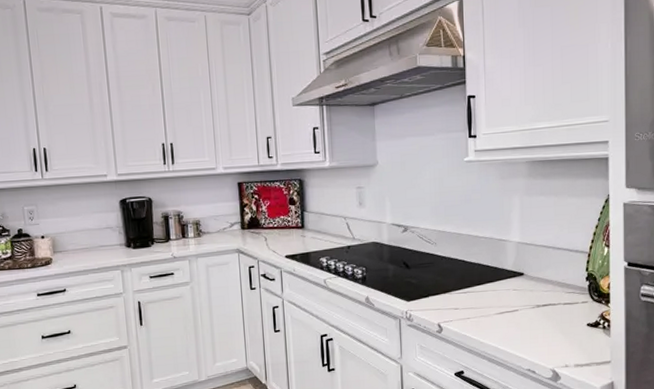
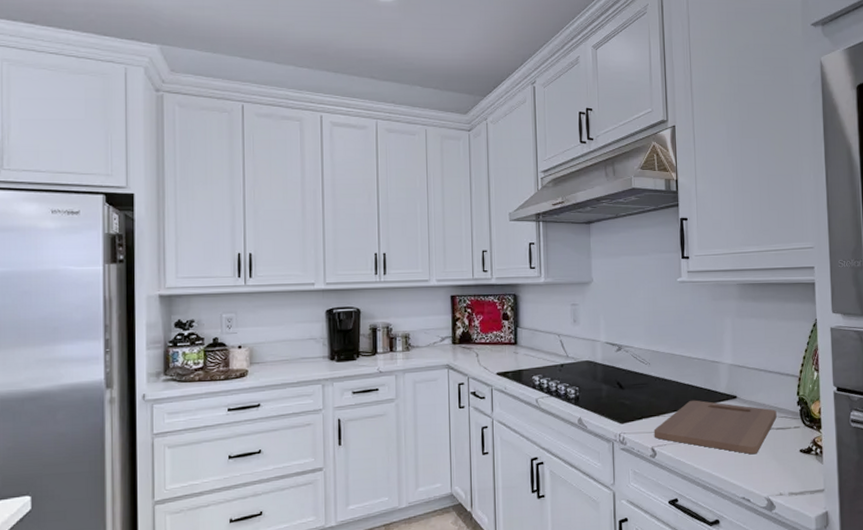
cutting board: none [440,277,564,329] -> present [653,400,777,455]

